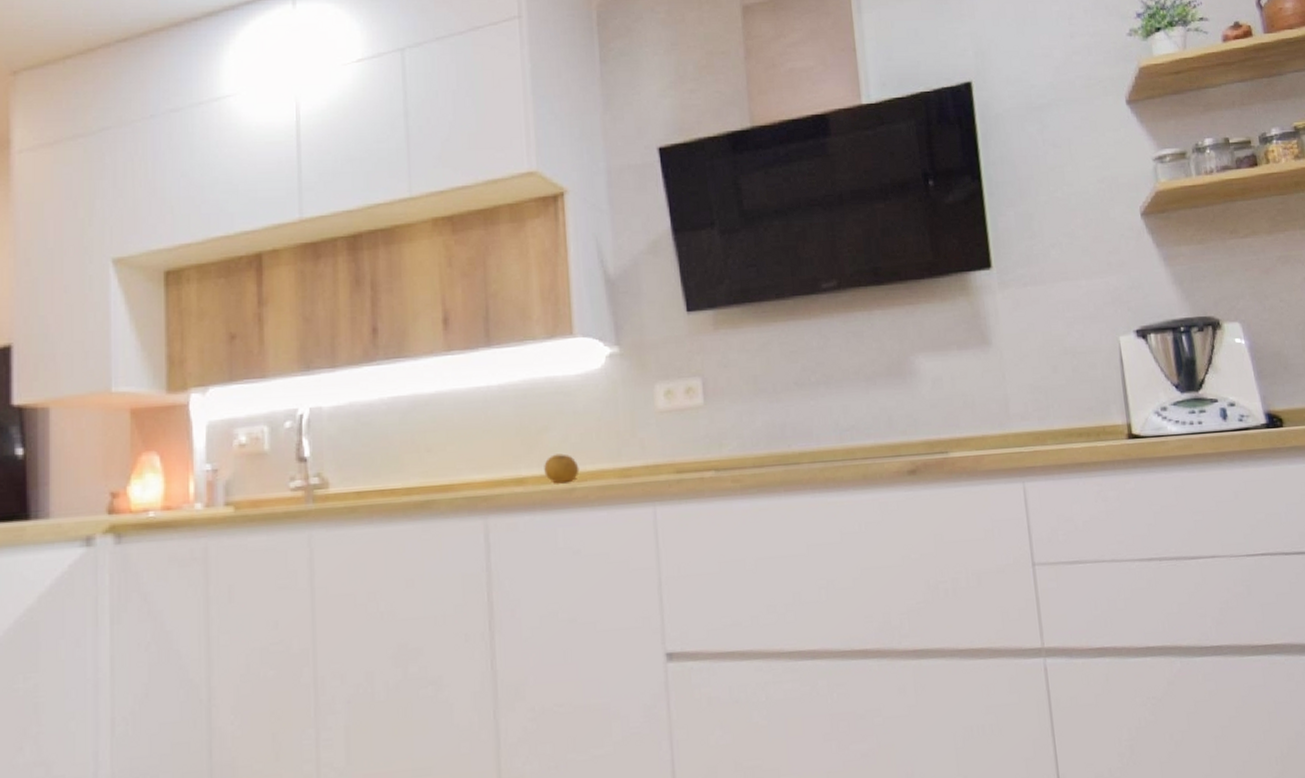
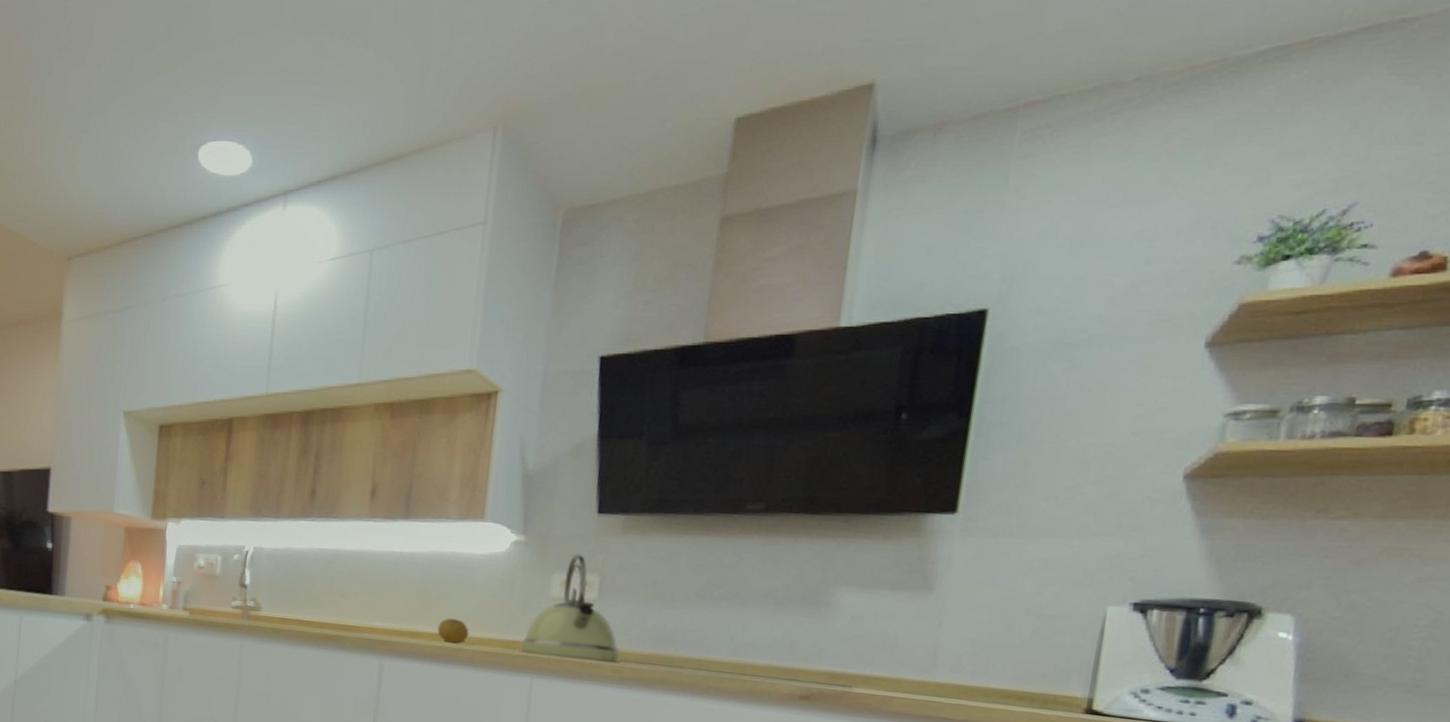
kettle: none [635,358,740,480] -> present [518,553,621,664]

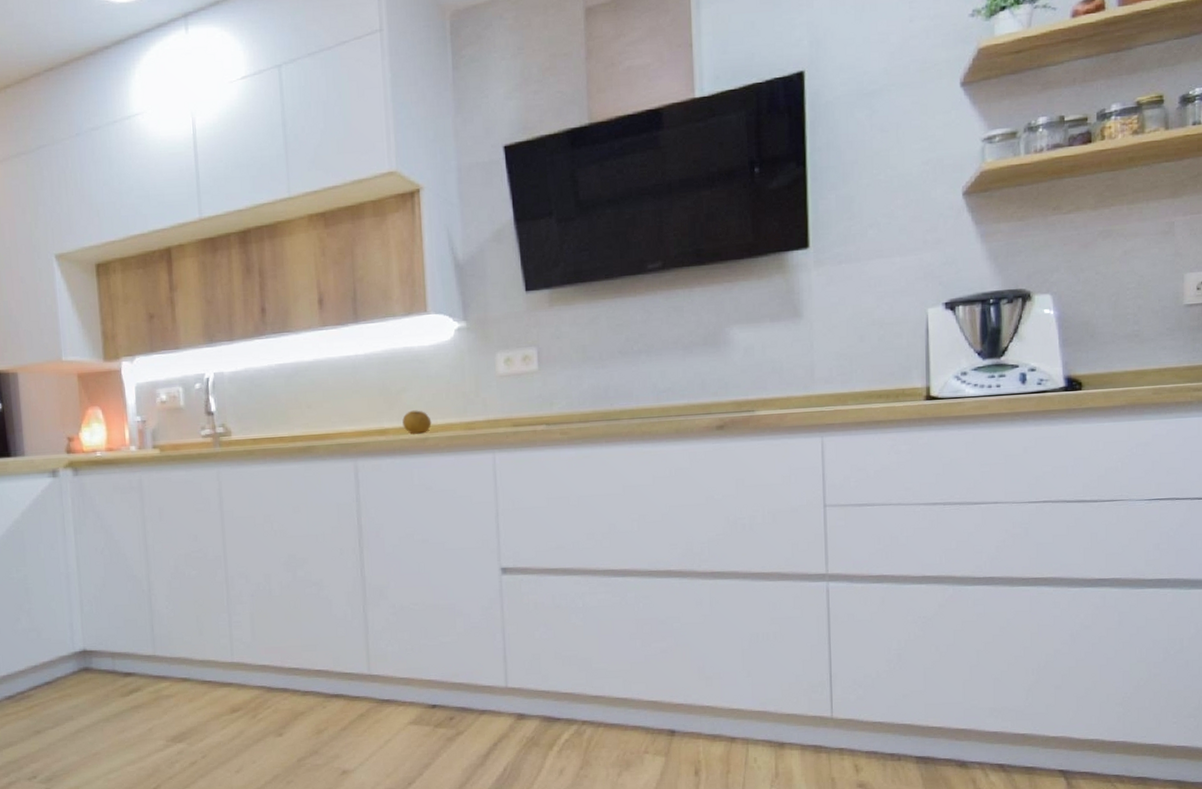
kettle: present [518,553,621,664] -> none [478,331,568,431]

